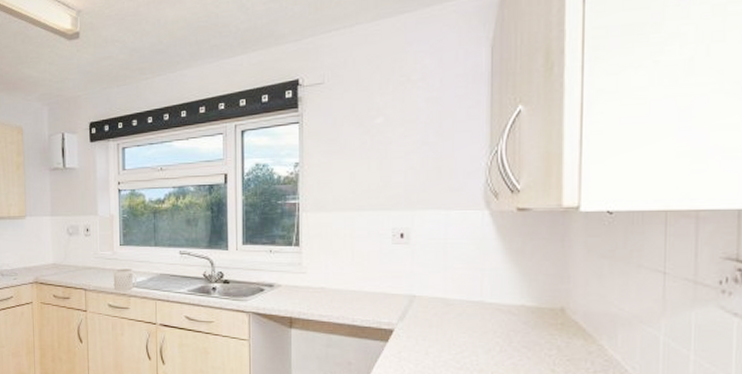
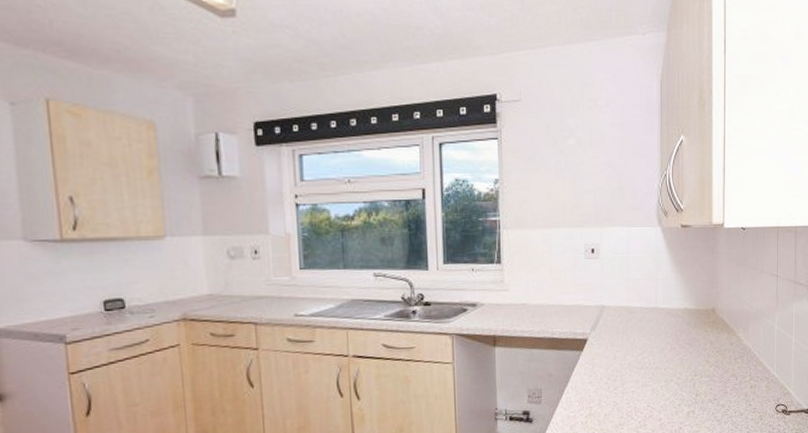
mug: present [113,268,138,291] -> none [292,295,324,323]

